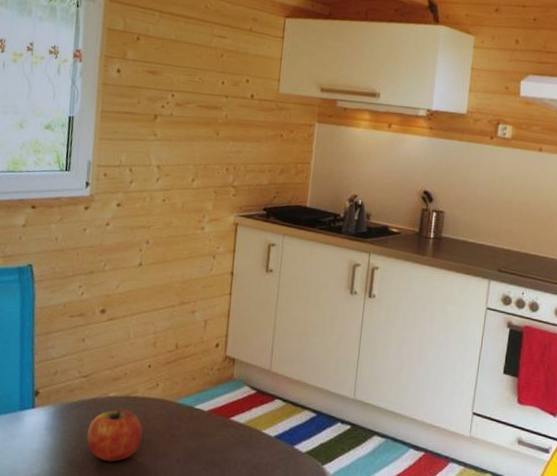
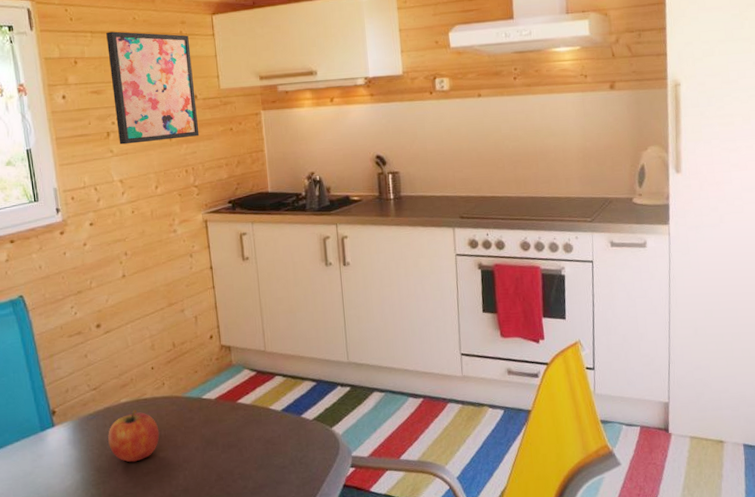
wall art: none [165,14,257,136] -> present [106,31,200,145]

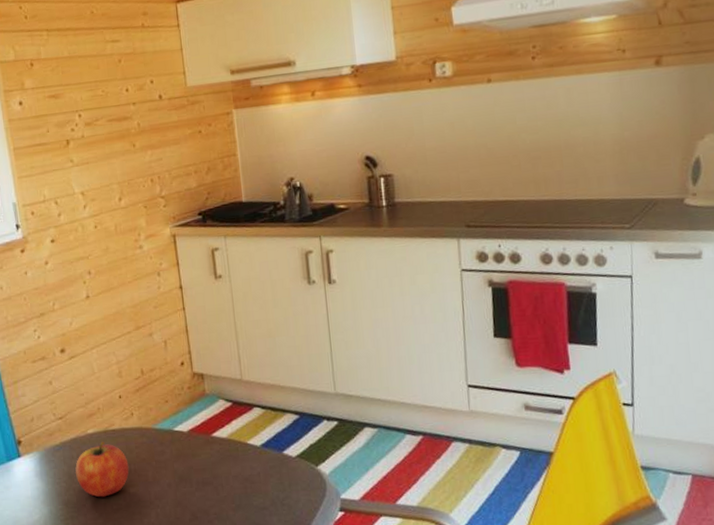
wall art: present [106,31,200,145] -> none [63,27,165,153]

